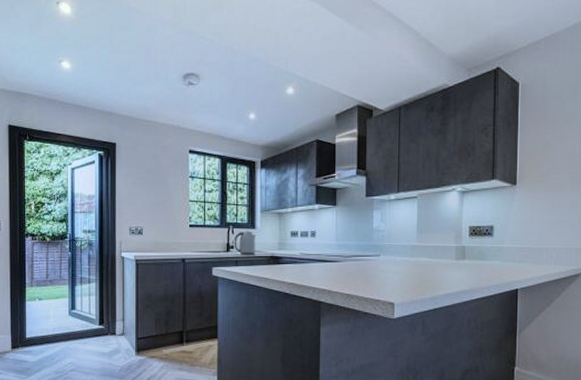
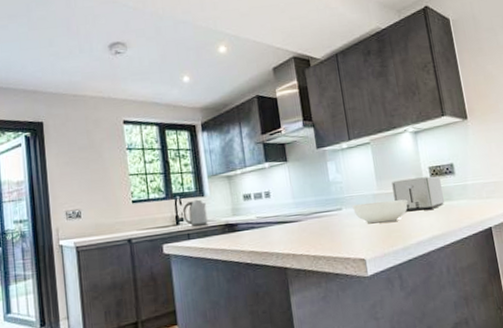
bowl: none [389,252,444,272] -> present [351,199,409,224]
toaster: none [431,235,478,267] -> present [392,176,445,212]

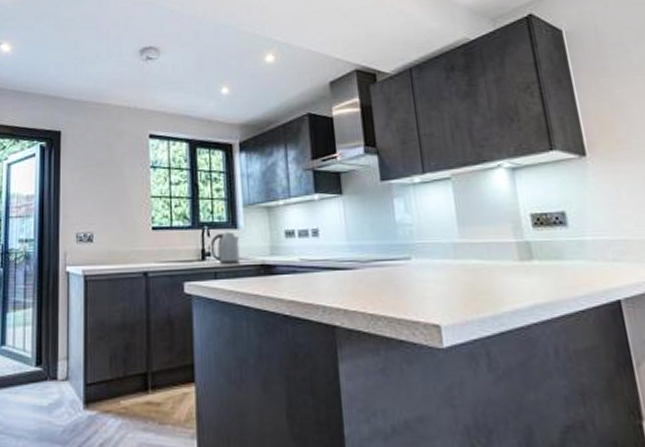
bowl: present [351,199,409,224] -> none [423,253,502,281]
toaster: present [392,176,445,212] -> none [479,226,552,271]

